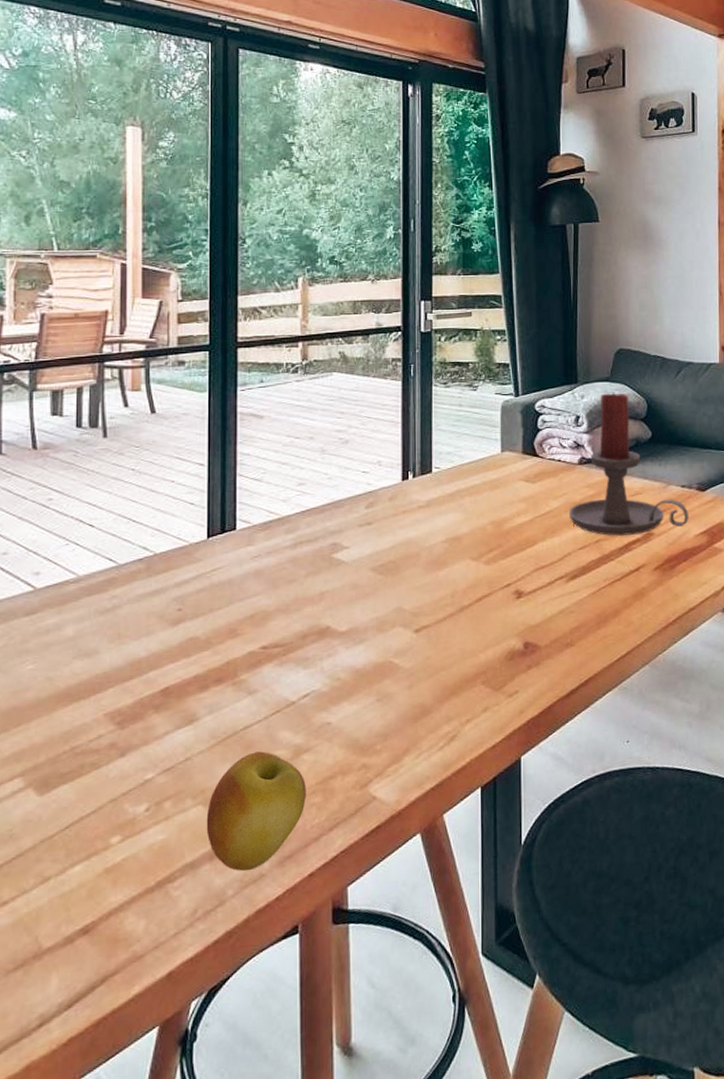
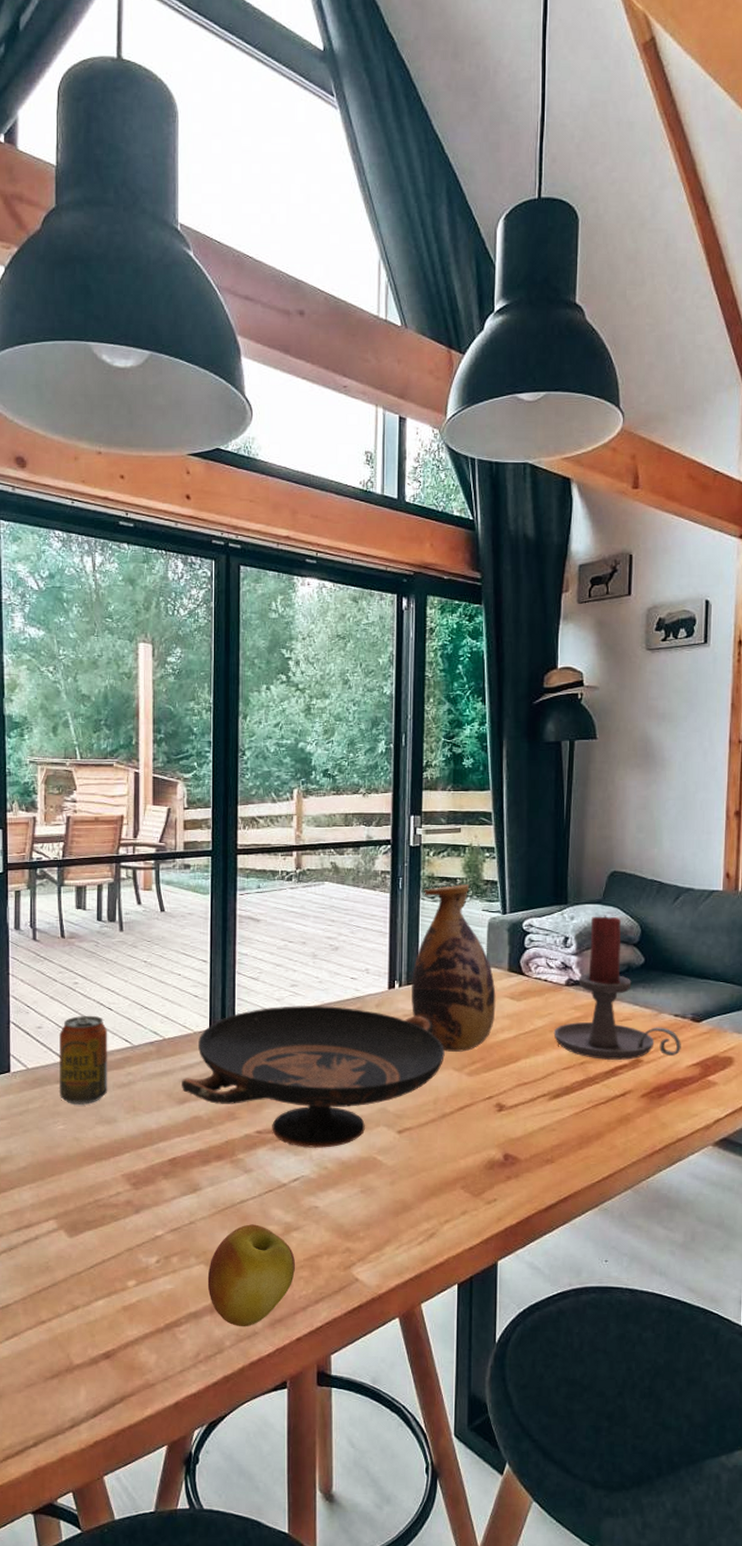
beverage can: none [27,534,89,639] -> present [58,1015,108,1105]
decorative bowl: none [176,503,461,660] -> present [182,1005,445,1149]
vase: none [426,368,511,541] -> present [412,884,496,1052]

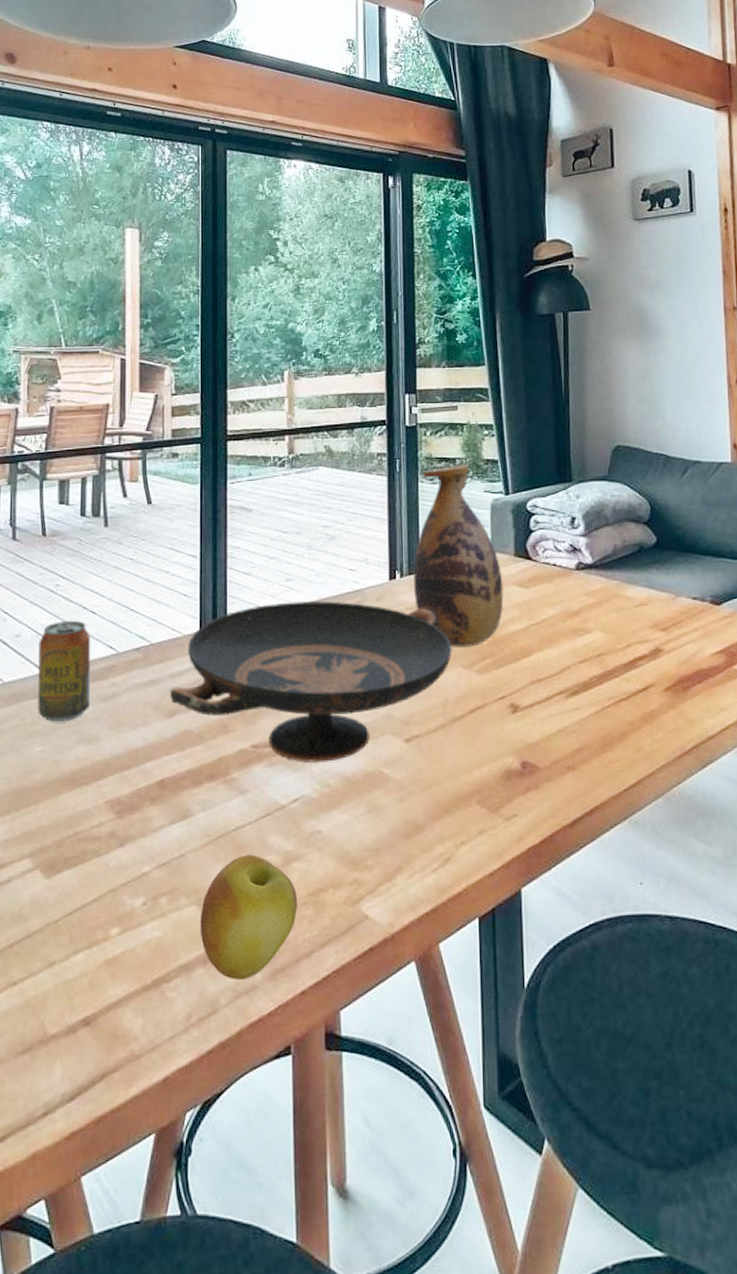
candle holder: present [553,915,681,1060] -> none [566,492,703,650]

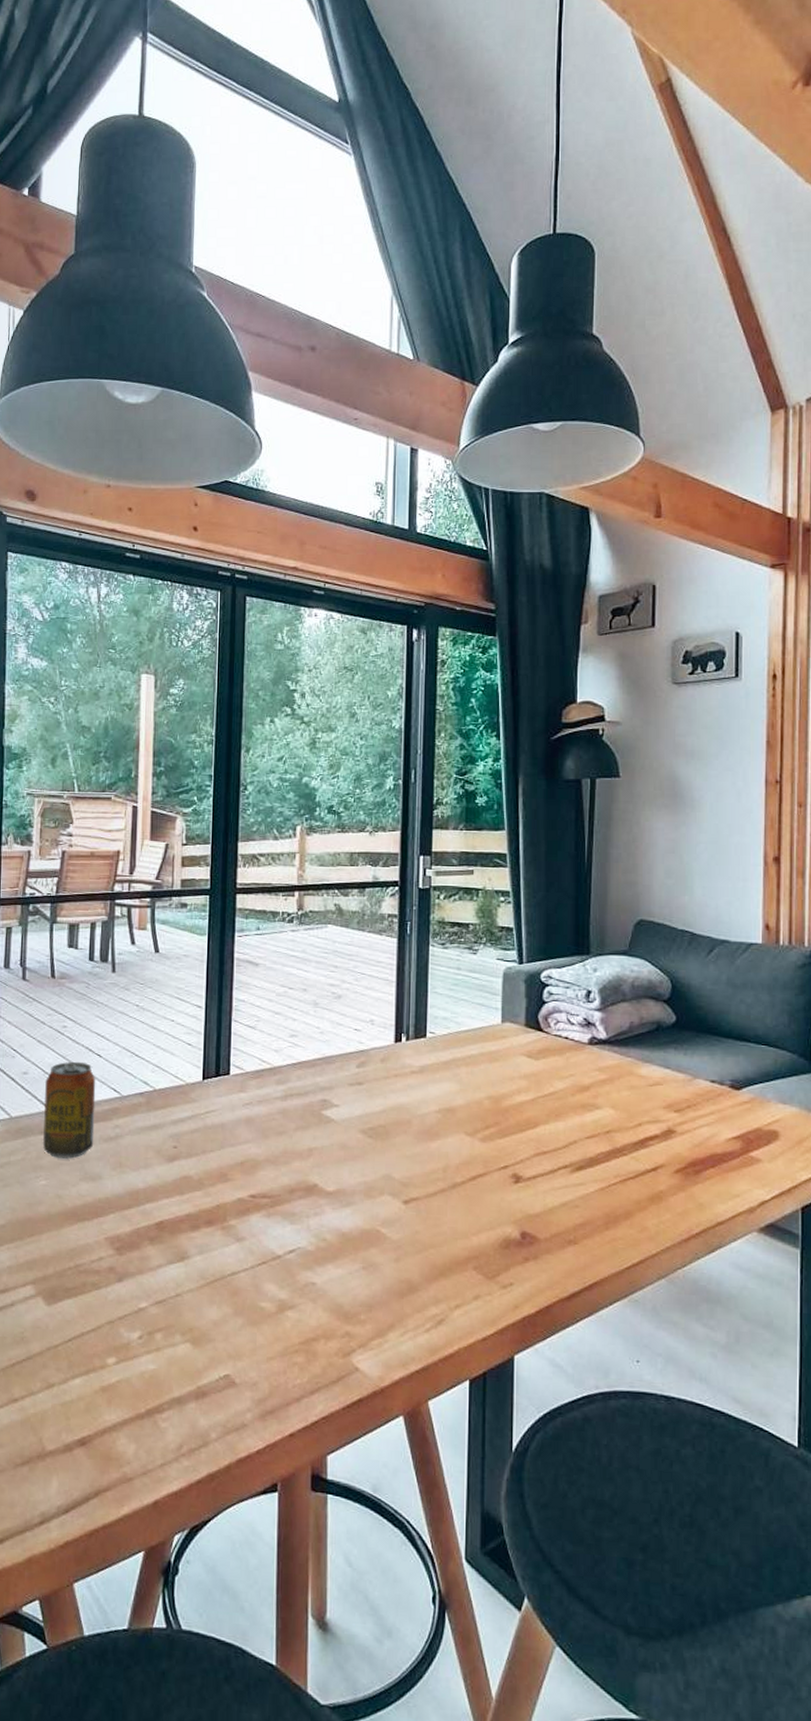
decorative bowl: present [170,600,452,764] -> none [172,1057,456,1218]
apple: present [200,855,297,979] -> none [193,1299,289,1417]
vase: present [413,464,504,647] -> none [420,930,512,1115]

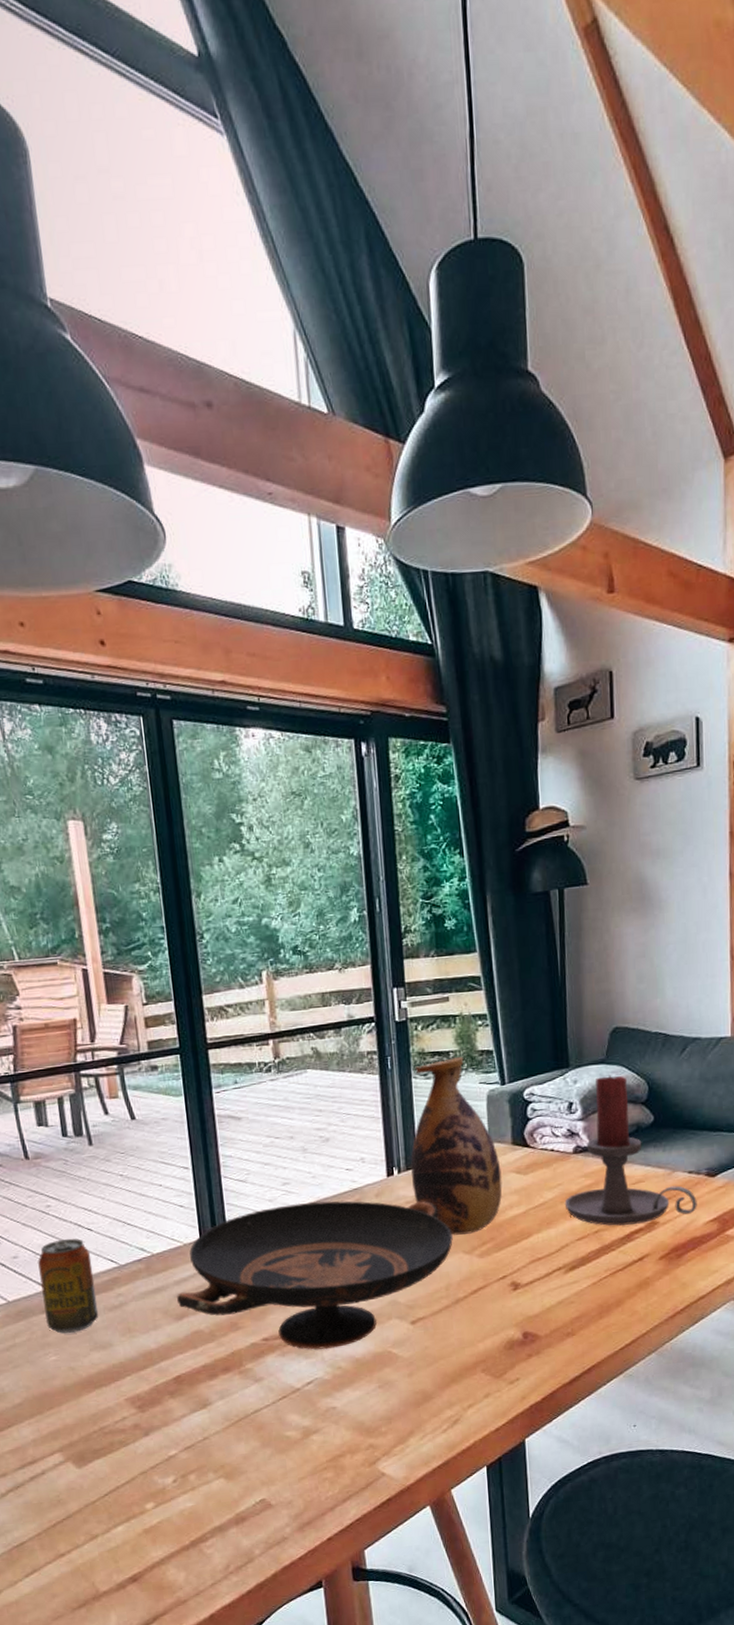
decorative bowl: none [172,1057,456,1218] -> present [177,1201,453,1350]
vase: none [420,930,512,1115] -> present [411,1057,503,1235]
candle holder: none [575,967,719,1130] -> present [564,1075,697,1226]

